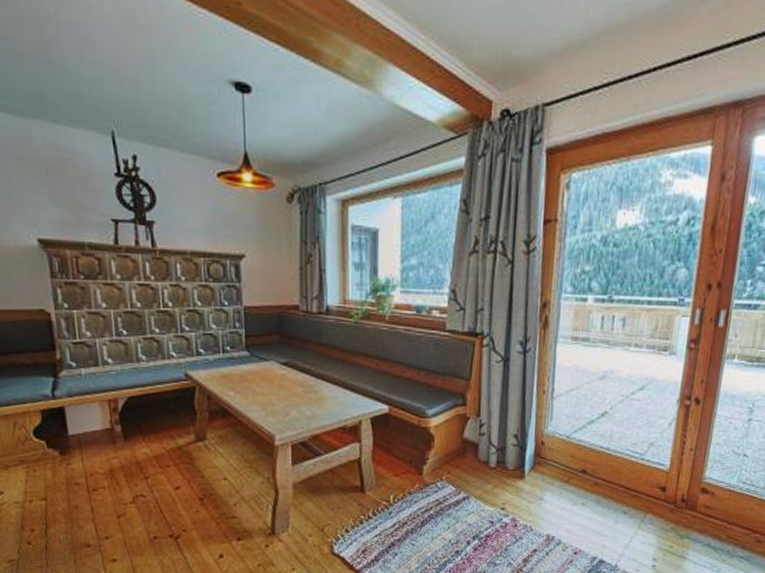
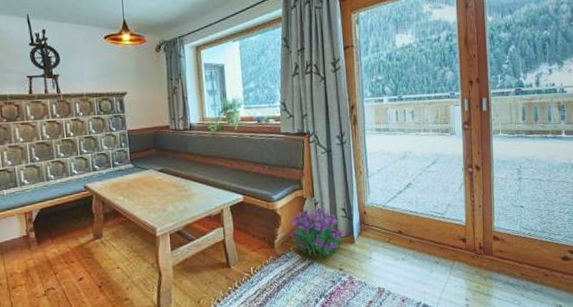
decorative plant: none [443,428,515,493] -> present [289,206,346,258]

